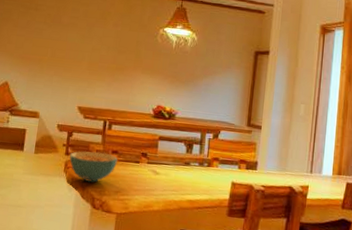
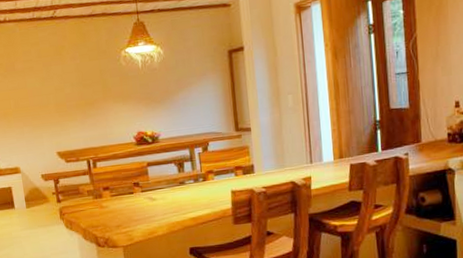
cereal bowl: present [69,151,118,183] -> none [62,191,111,224]

